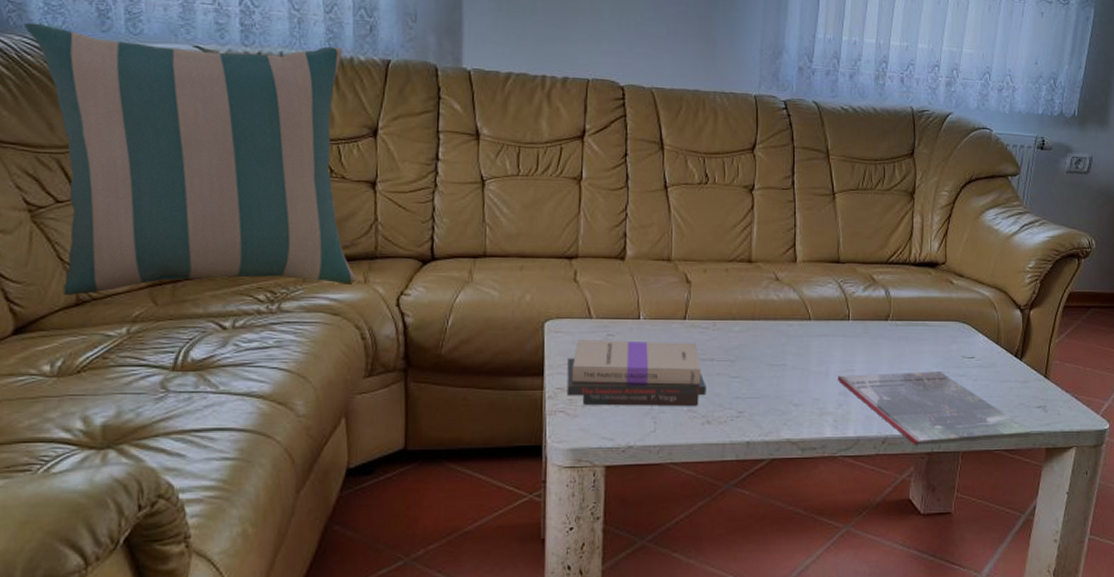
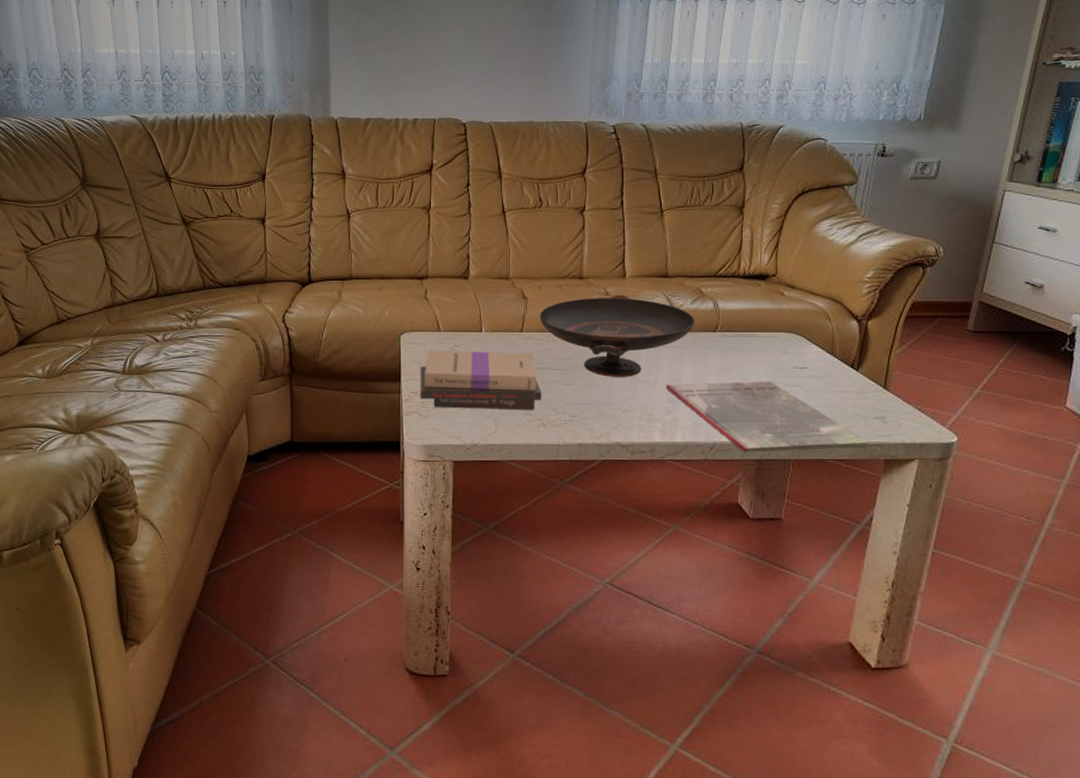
pillow: present [24,22,357,295] -> none [17,107,252,316]
decorative bowl: none [705,280,867,369] -> present [540,294,695,377]

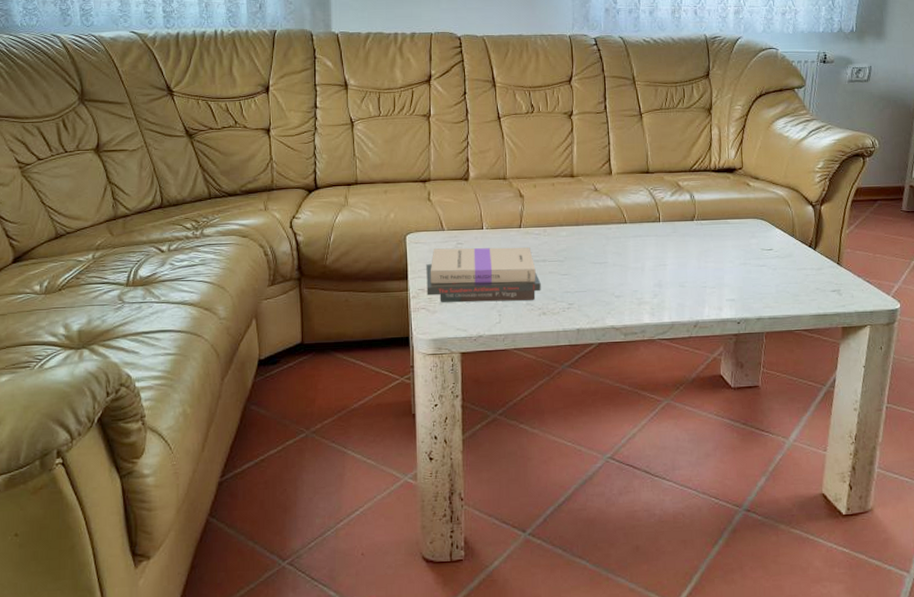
decorative bowl: present [540,294,695,377] -> none [536,190,675,266]
magazine: present [666,381,869,452] -> none [653,263,829,328]

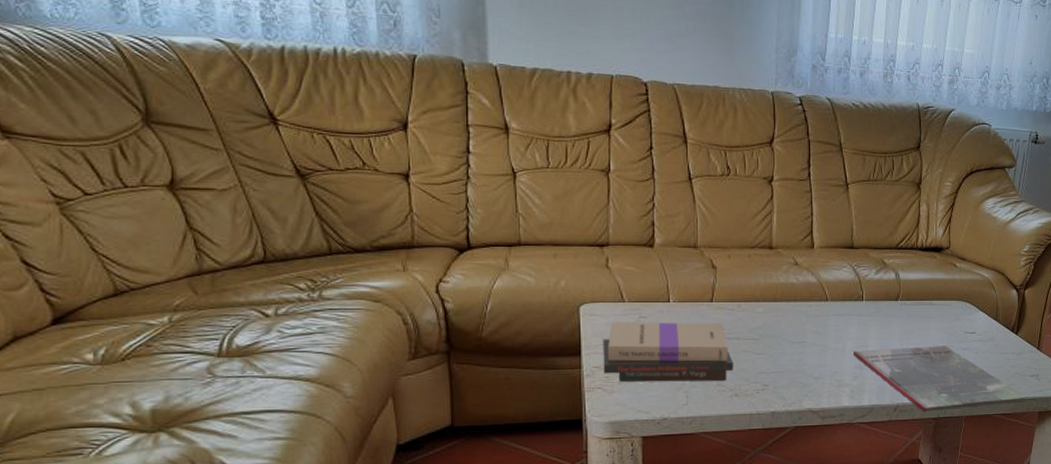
magazine: none [653,263,829,328] -> present [854,346,1027,412]

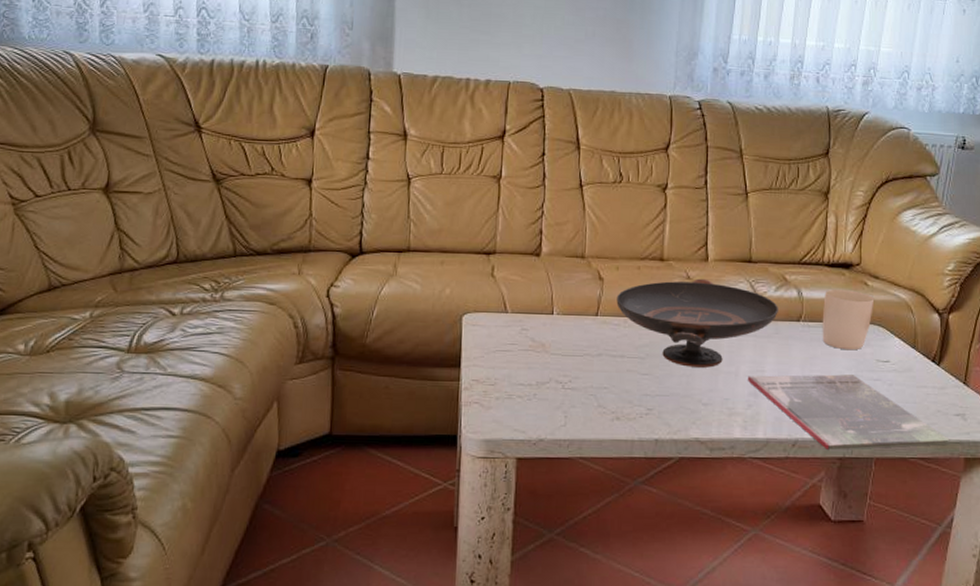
books: present [603,322,734,382] -> none [481,333,617,402]
decorative bowl: none [730,264,879,345] -> present [616,278,778,368]
mug: none [917,270,962,325] -> present [822,288,875,351]

